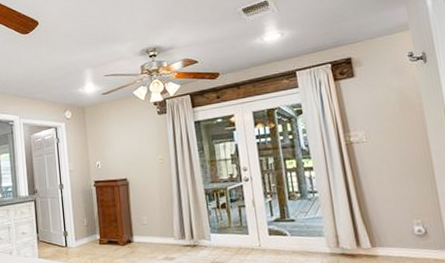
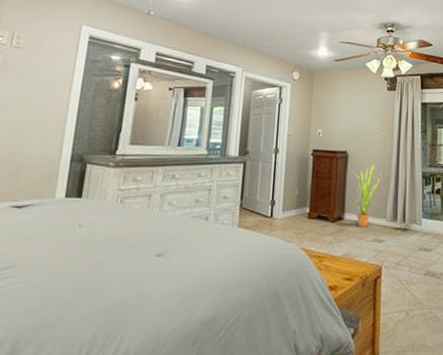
house plant: none [136,188,163,248] -> present [353,165,381,227]

